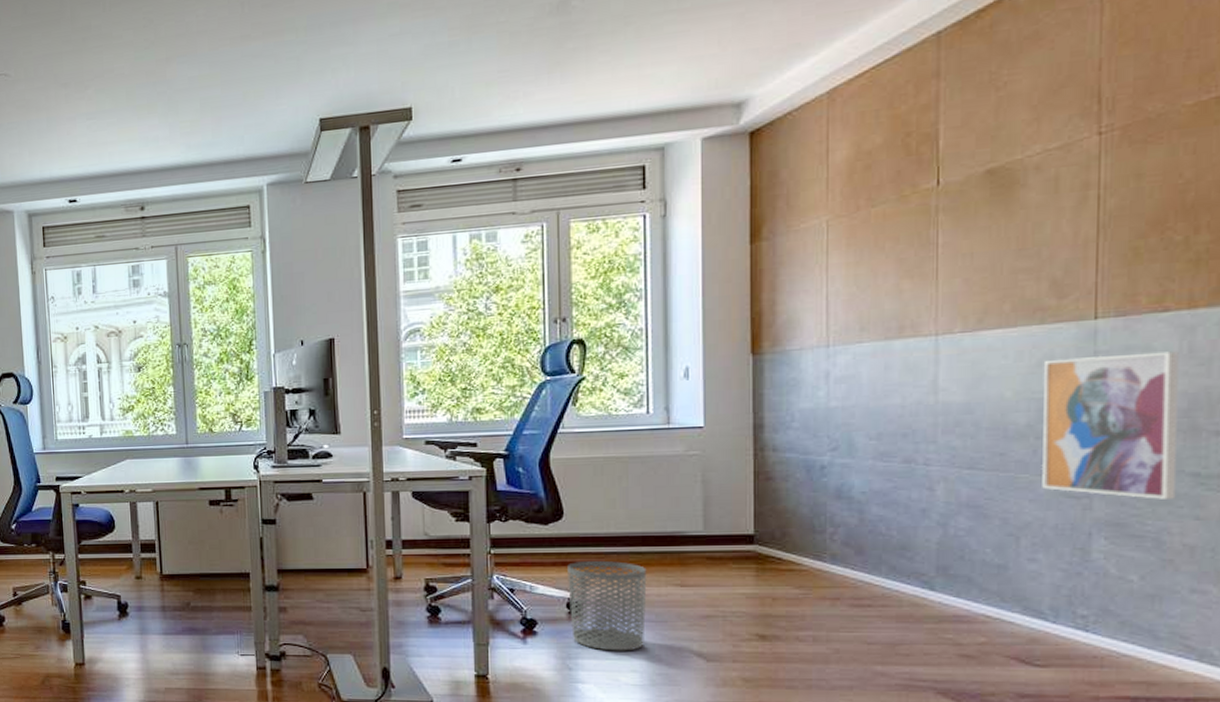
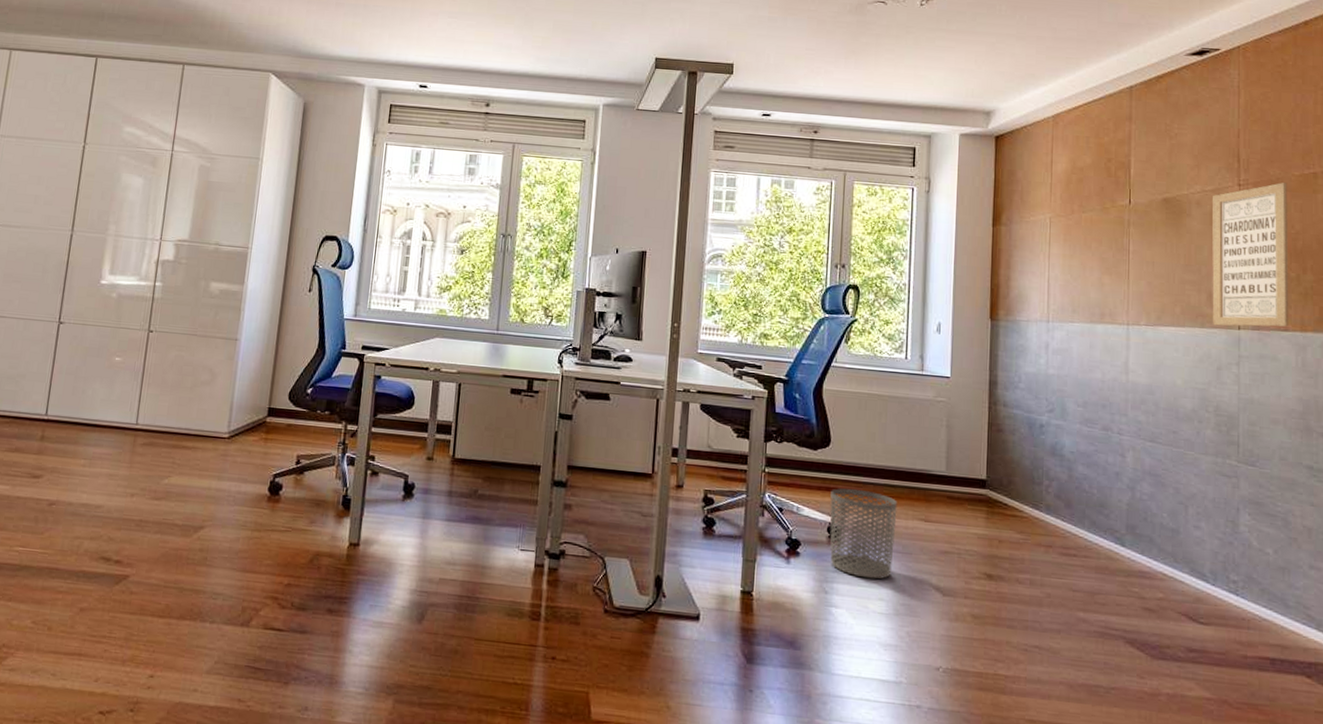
wall art: present [1042,351,1180,499] -> none [1203,358,1297,486]
wall art: none [1056,118,1175,319] -> present [1211,182,1289,327]

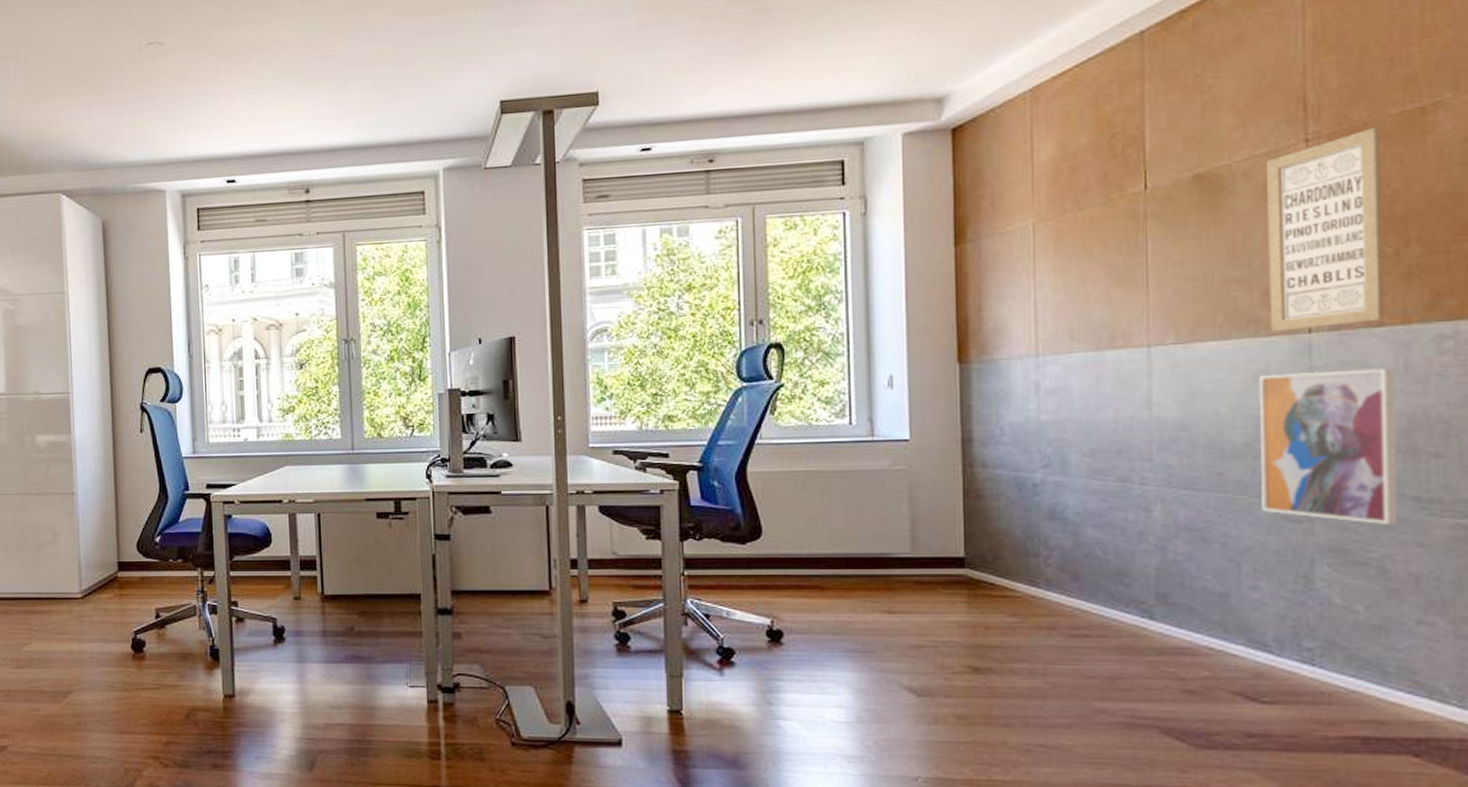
waste bin: present [830,488,897,580] -> none [767,583,852,685]
wall art: none [1203,358,1297,486] -> present [1258,368,1398,524]

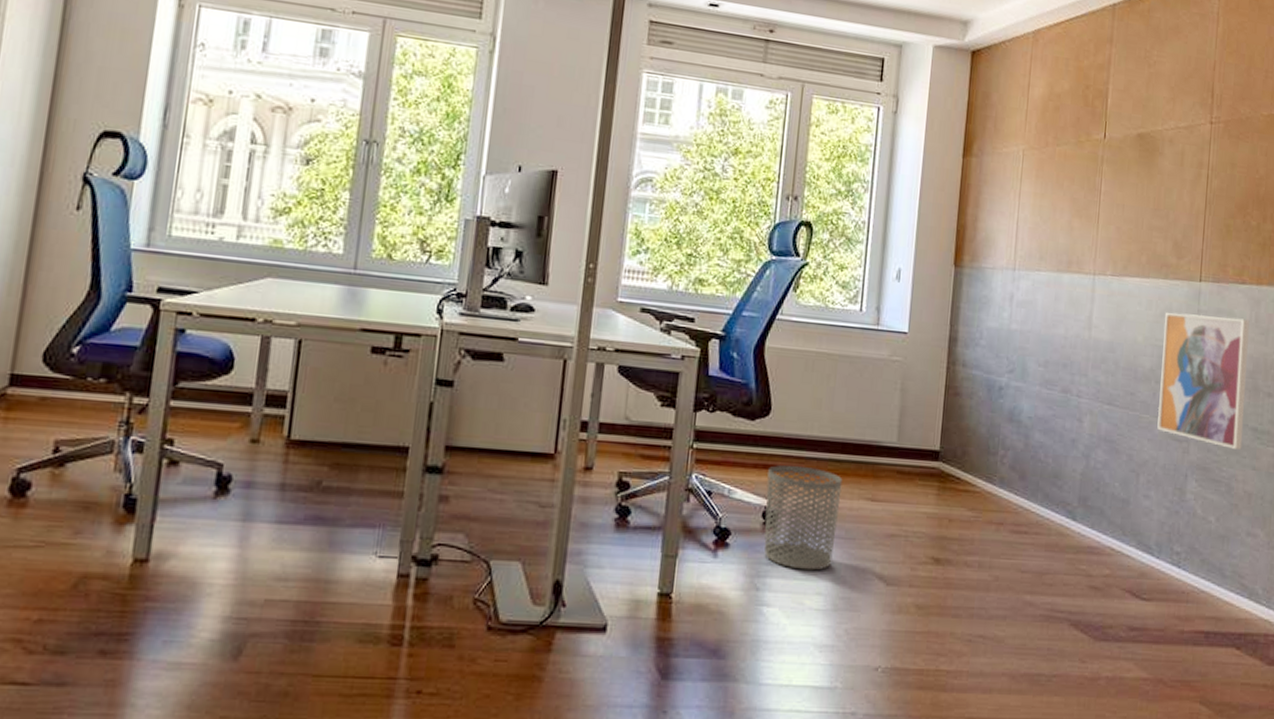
waste bin: none [767,583,852,685] -> present [763,465,843,571]
wall art: present [1265,127,1384,332] -> none [1176,122,1256,280]

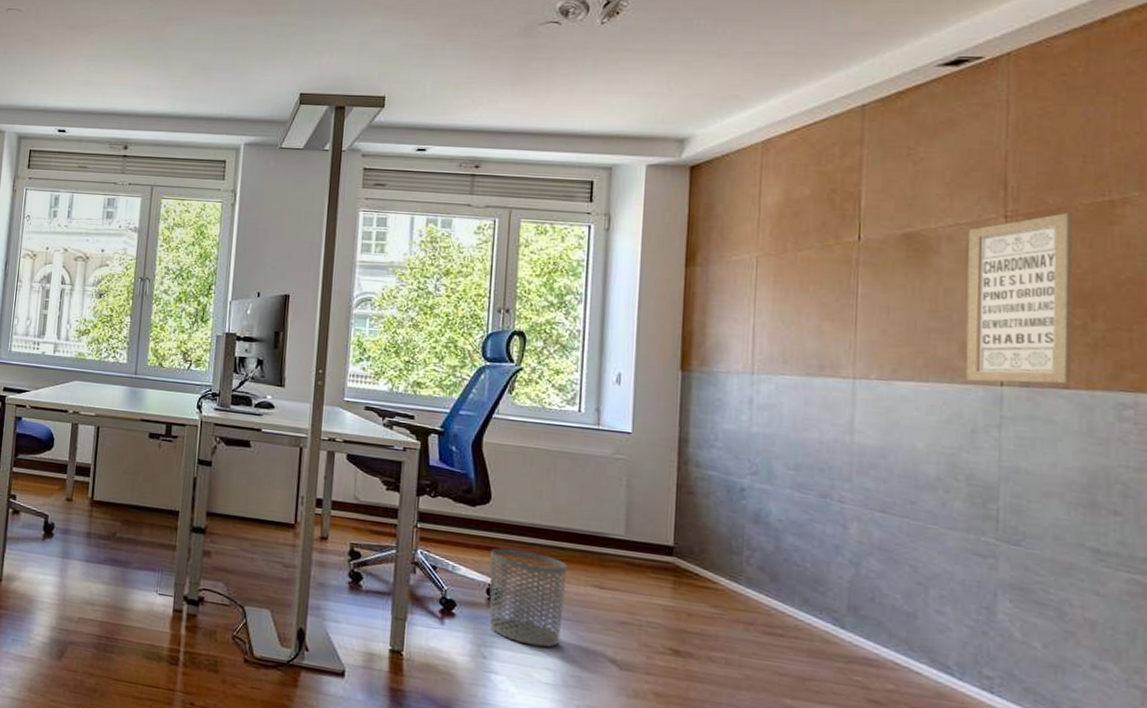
wall art: present [1157,312,1250,450] -> none [950,418,1080,572]
wall art: none [1176,122,1256,280] -> present [965,213,1073,384]

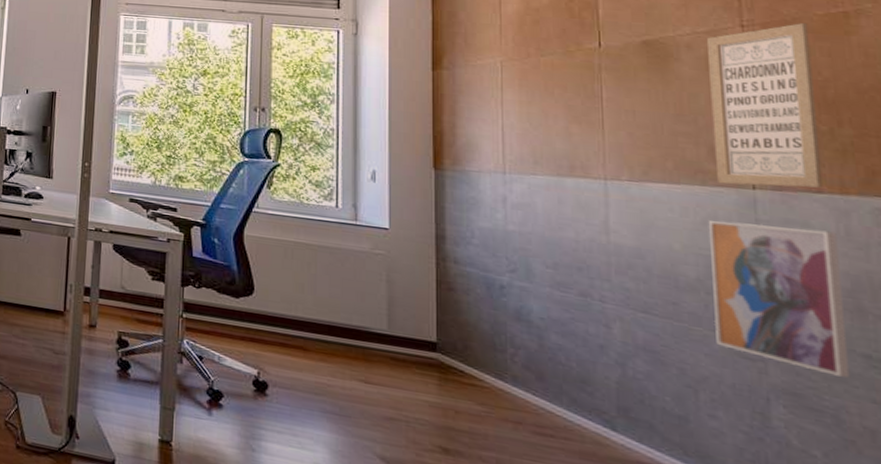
waste bin: present [489,548,568,647] -> none [255,340,332,442]
wall art: none [950,418,1080,572] -> present [708,220,851,378]

